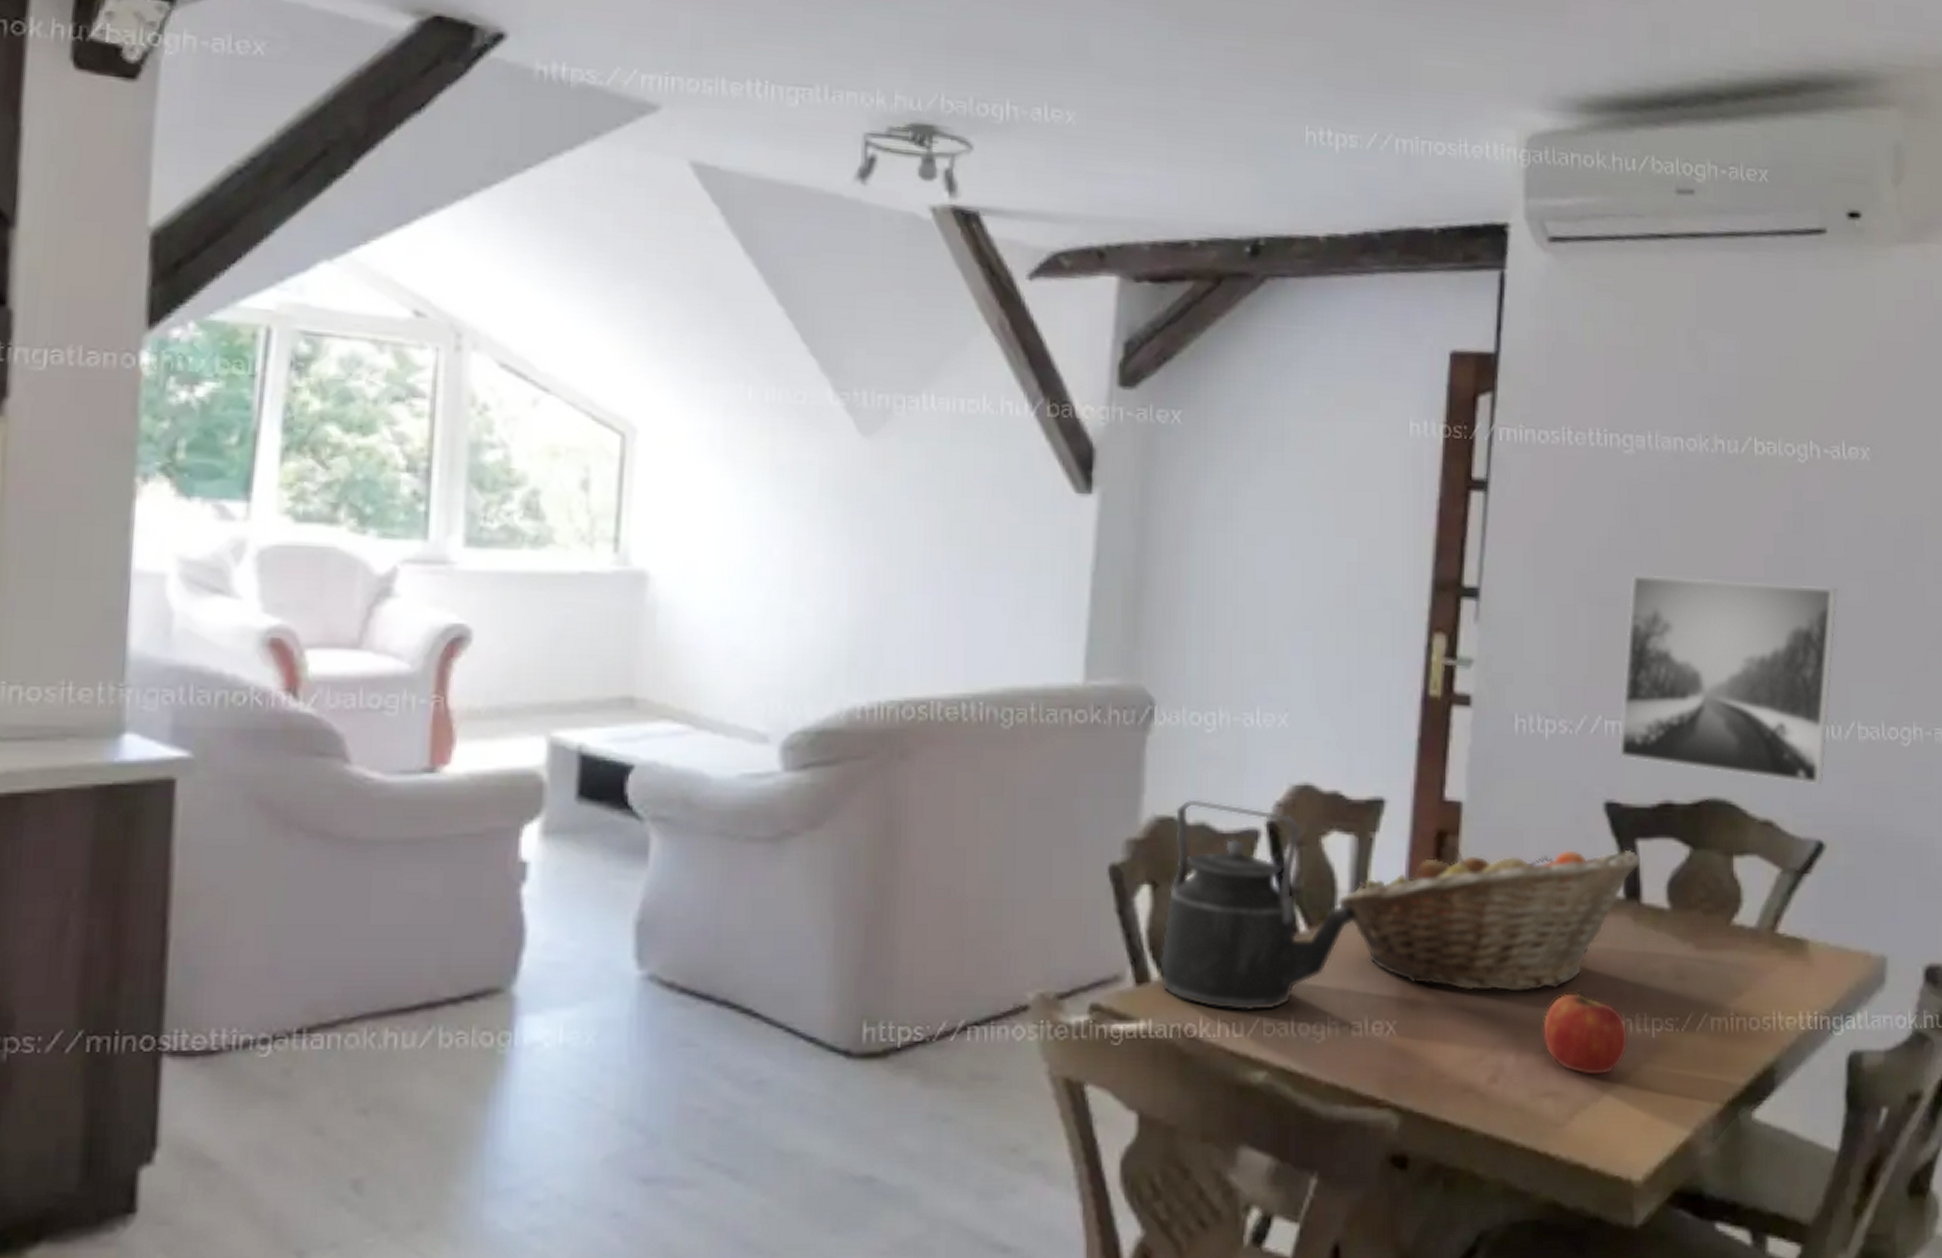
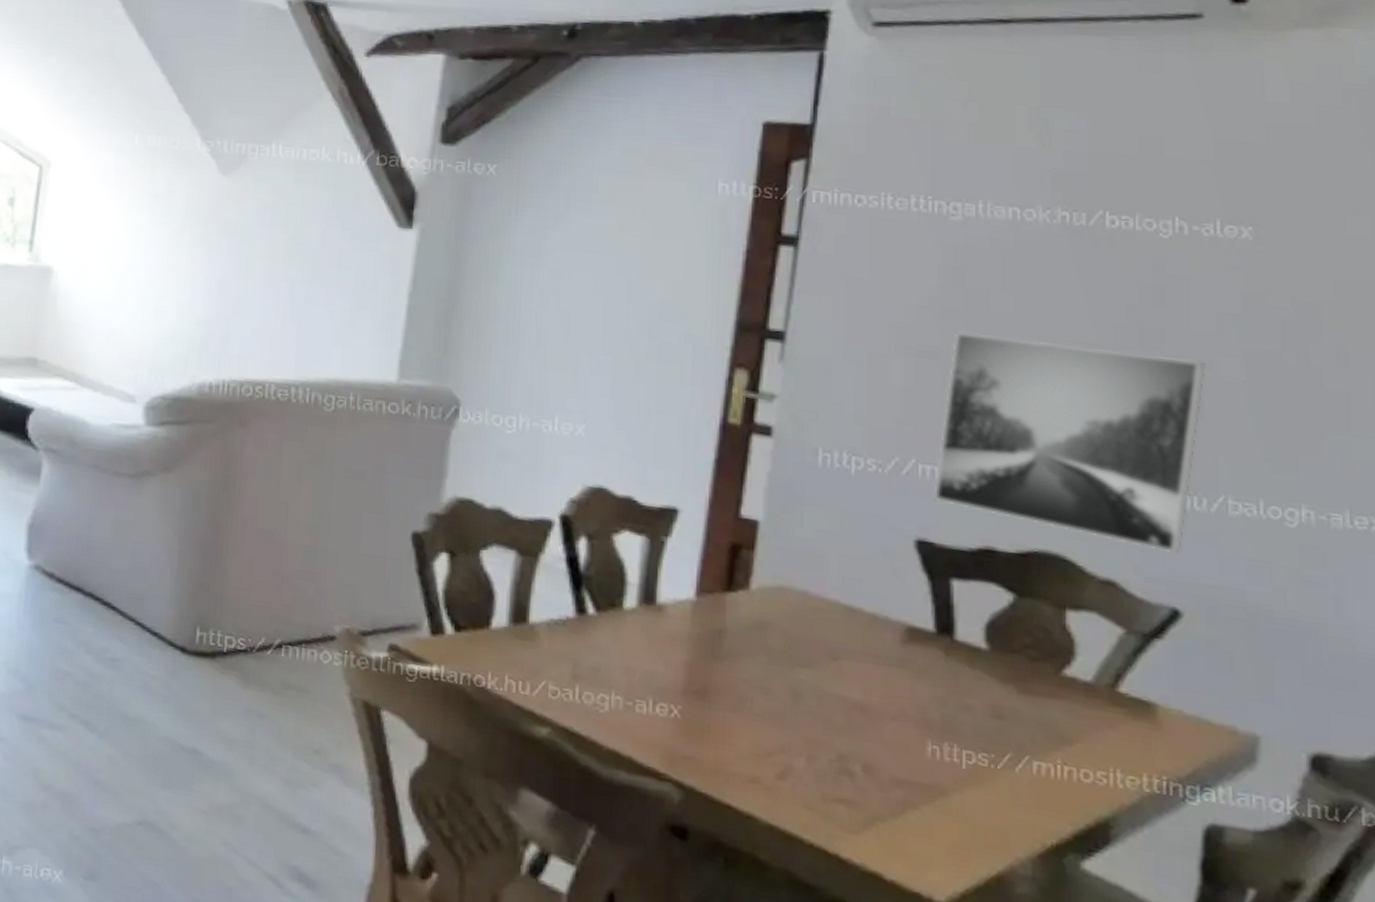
kettle: present [1160,799,1357,1012] -> none [453,487,646,677]
fruit basket: present [1337,845,1642,992] -> none [626,558,957,705]
apple: present [1543,990,1628,1075] -> none [838,710,934,795]

